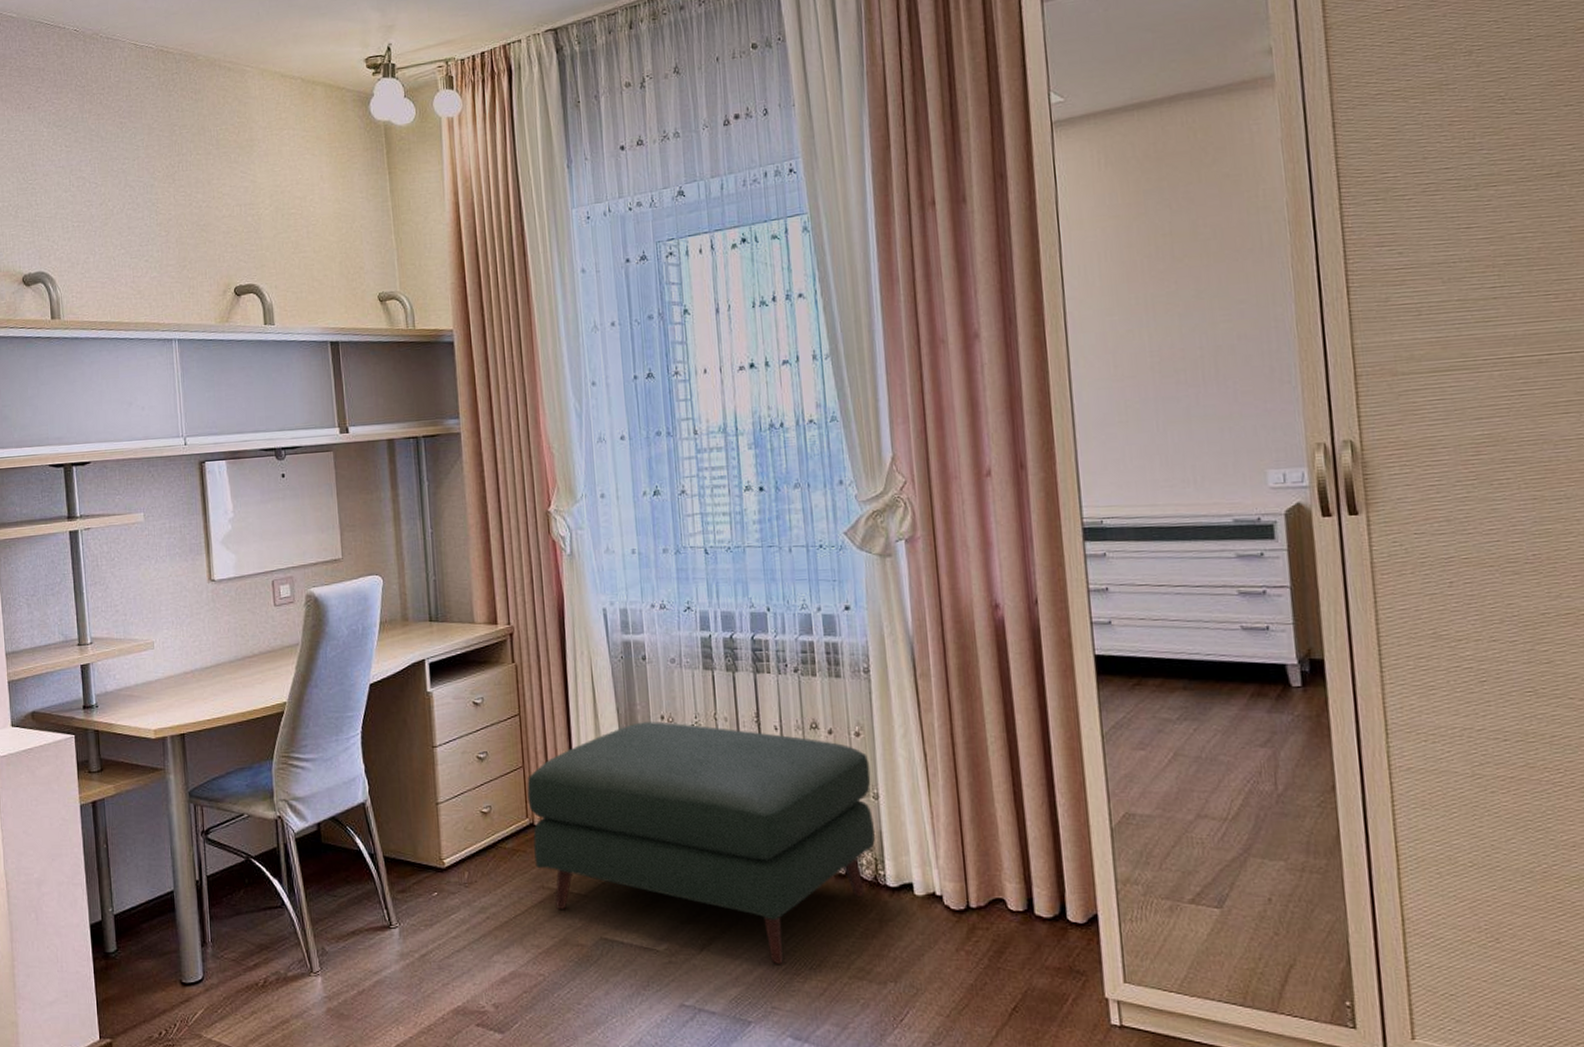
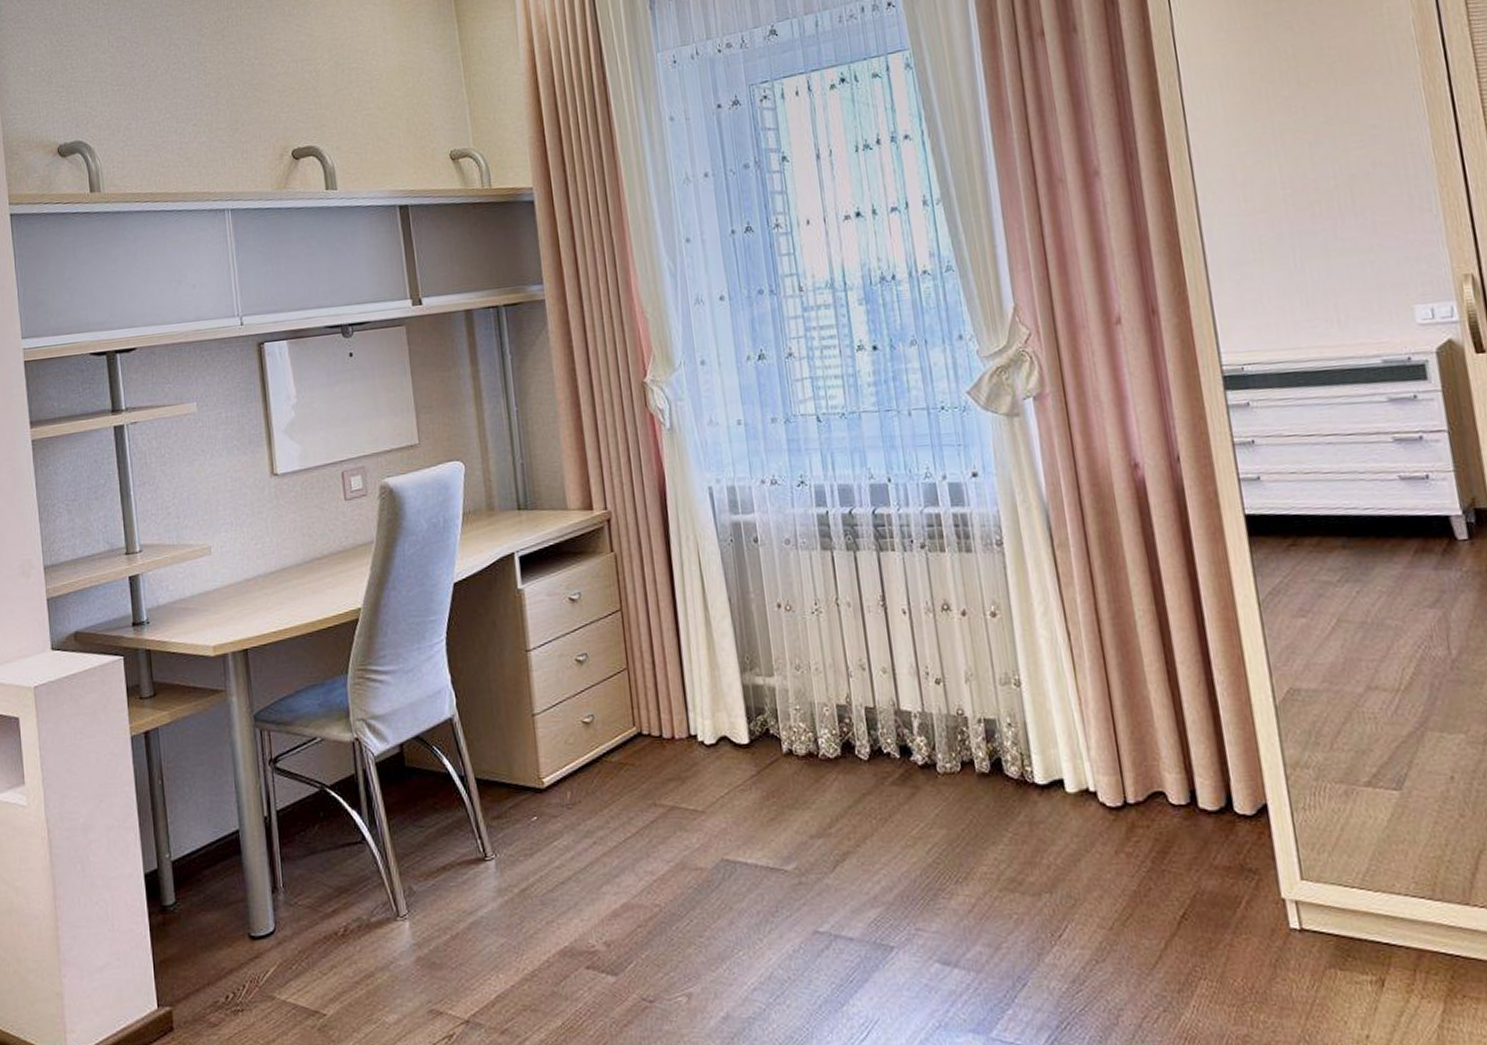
ottoman: present [527,721,875,965] -> none [632,610,1020,880]

